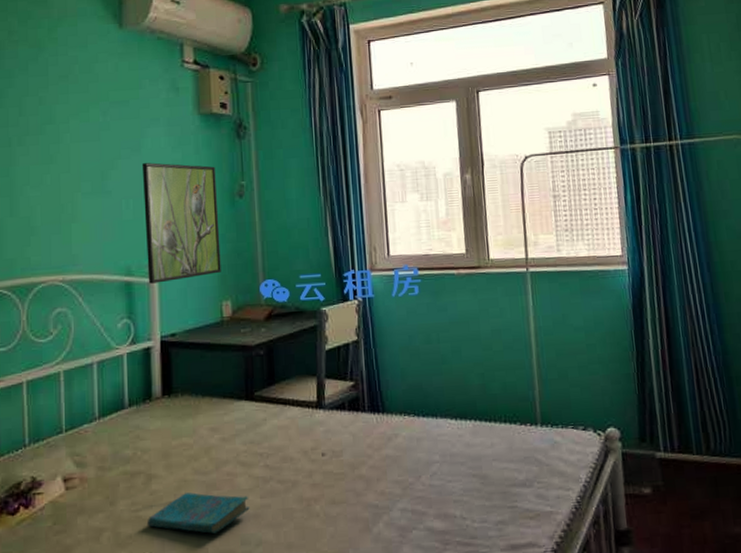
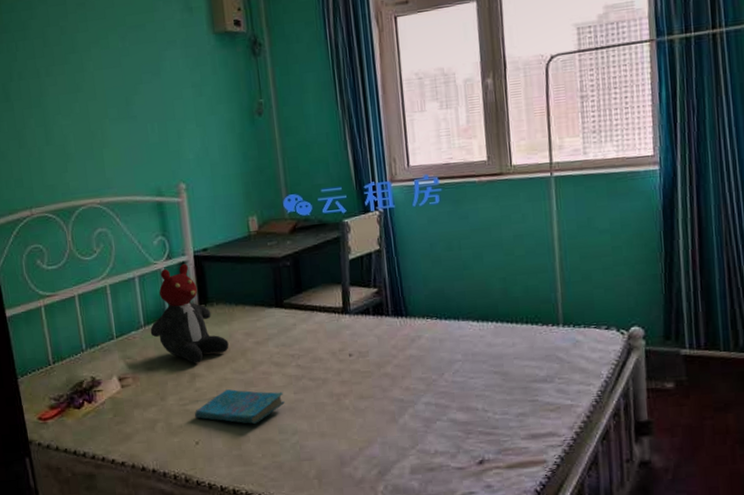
teddy bear: none [105,350,192,462] -> present [150,264,229,364]
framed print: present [141,162,221,284] -> none [162,85,246,203]

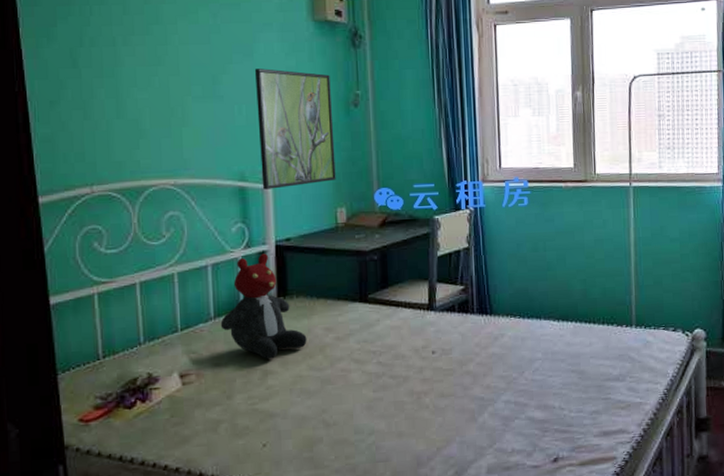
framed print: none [162,85,246,203] -> present [254,68,336,190]
cover: present [194,389,285,424] -> none [263,387,363,424]

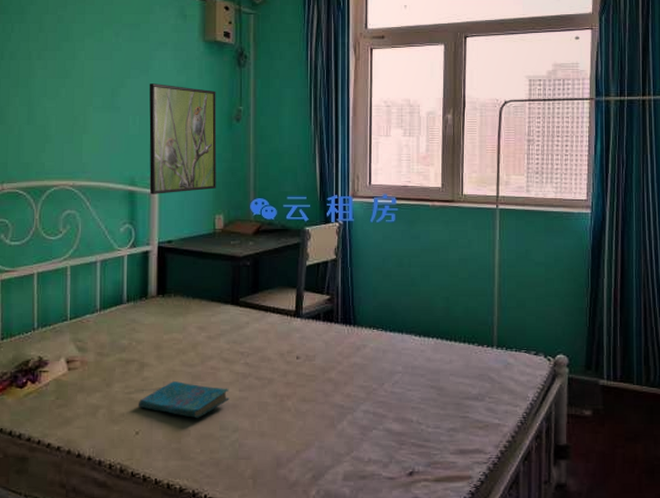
teddy bear: present [220,253,307,359] -> none [105,253,181,352]
cover: none [263,387,363,424] -> present [138,381,229,418]

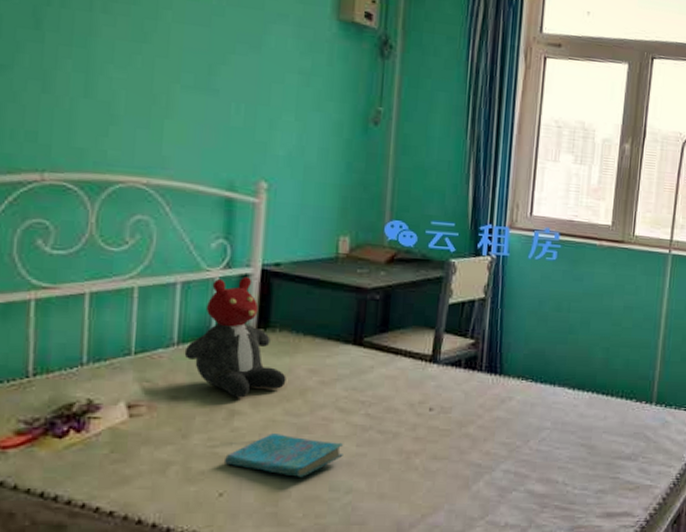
teddy bear: none [105,253,181,352] -> present [184,277,286,398]
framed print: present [149,84,217,194] -> none [254,64,350,205]

